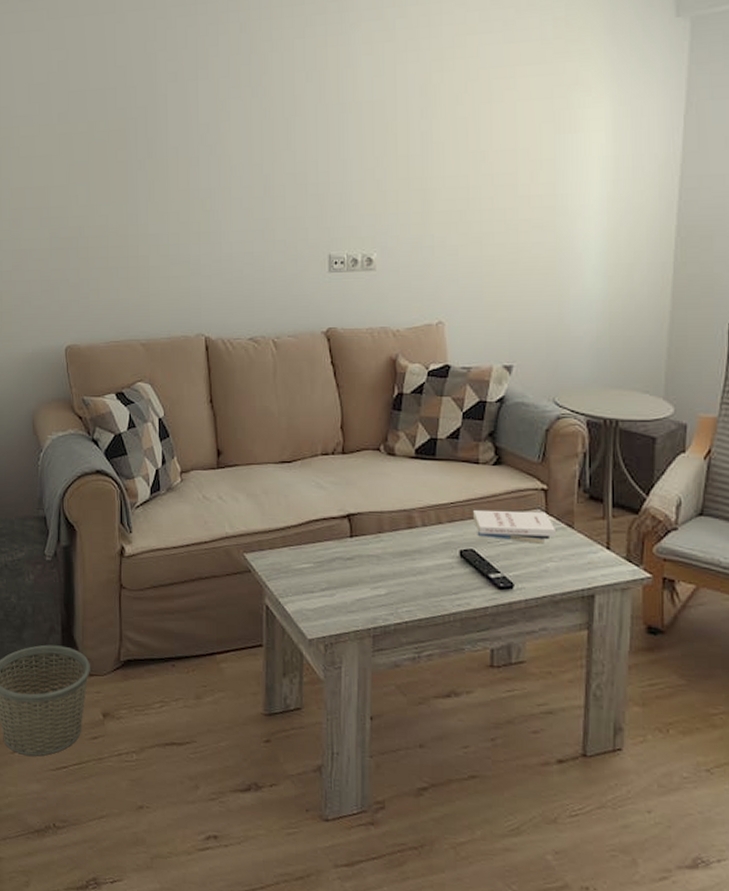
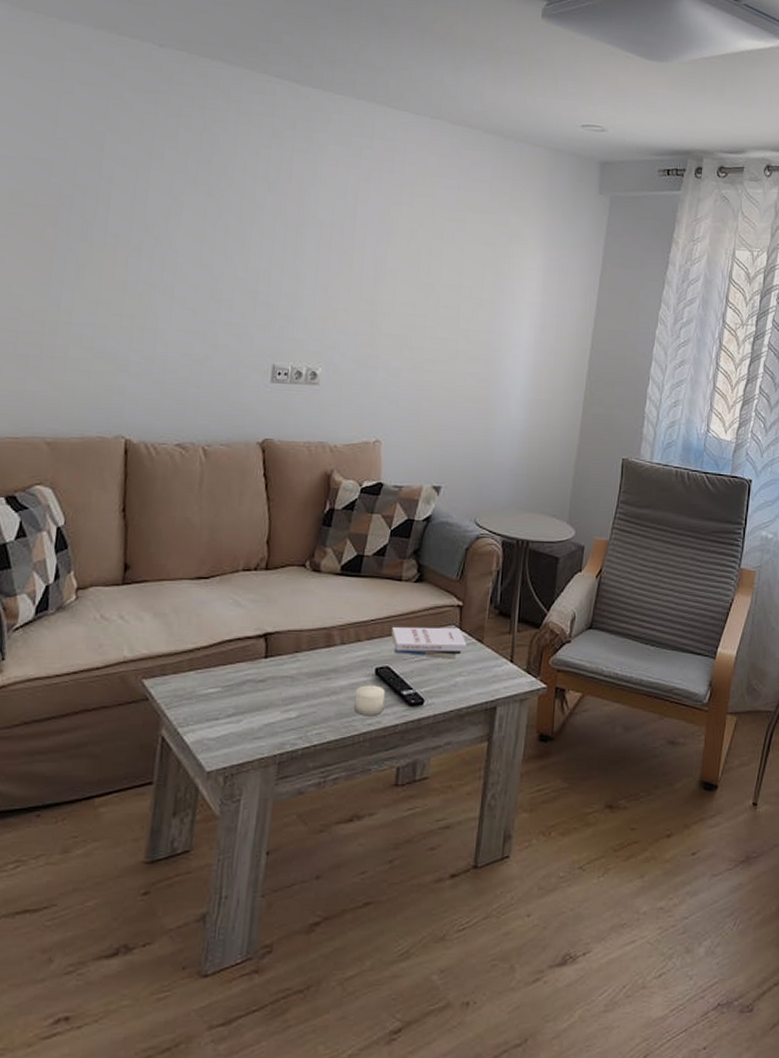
candle: none [441,566,472,598] -> present [354,685,385,716]

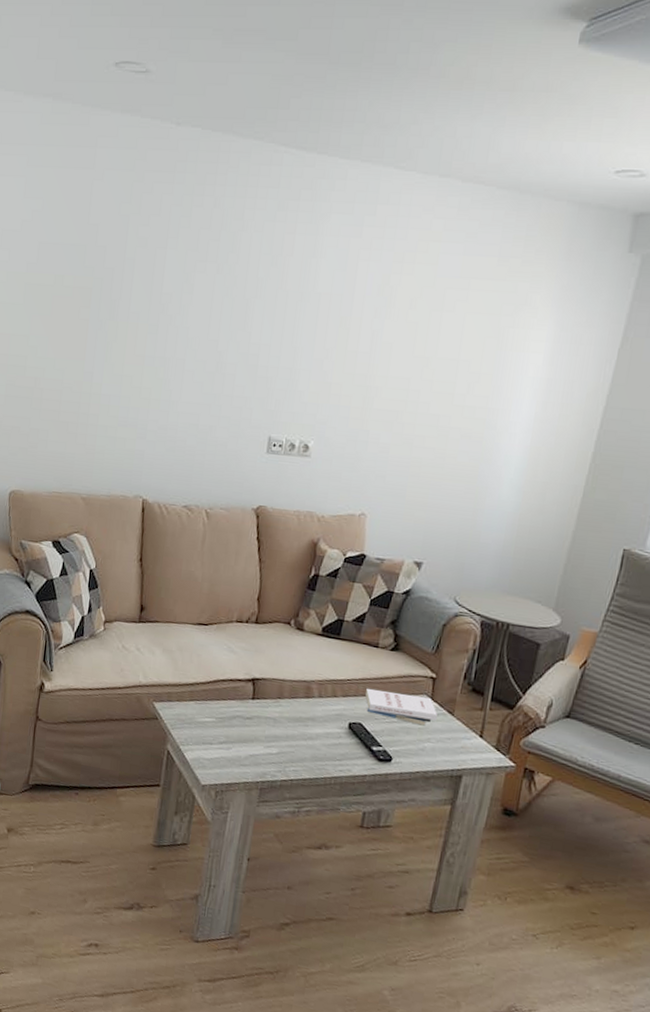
candle: present [354,685,385,716] -> none [327,736,356,764]

